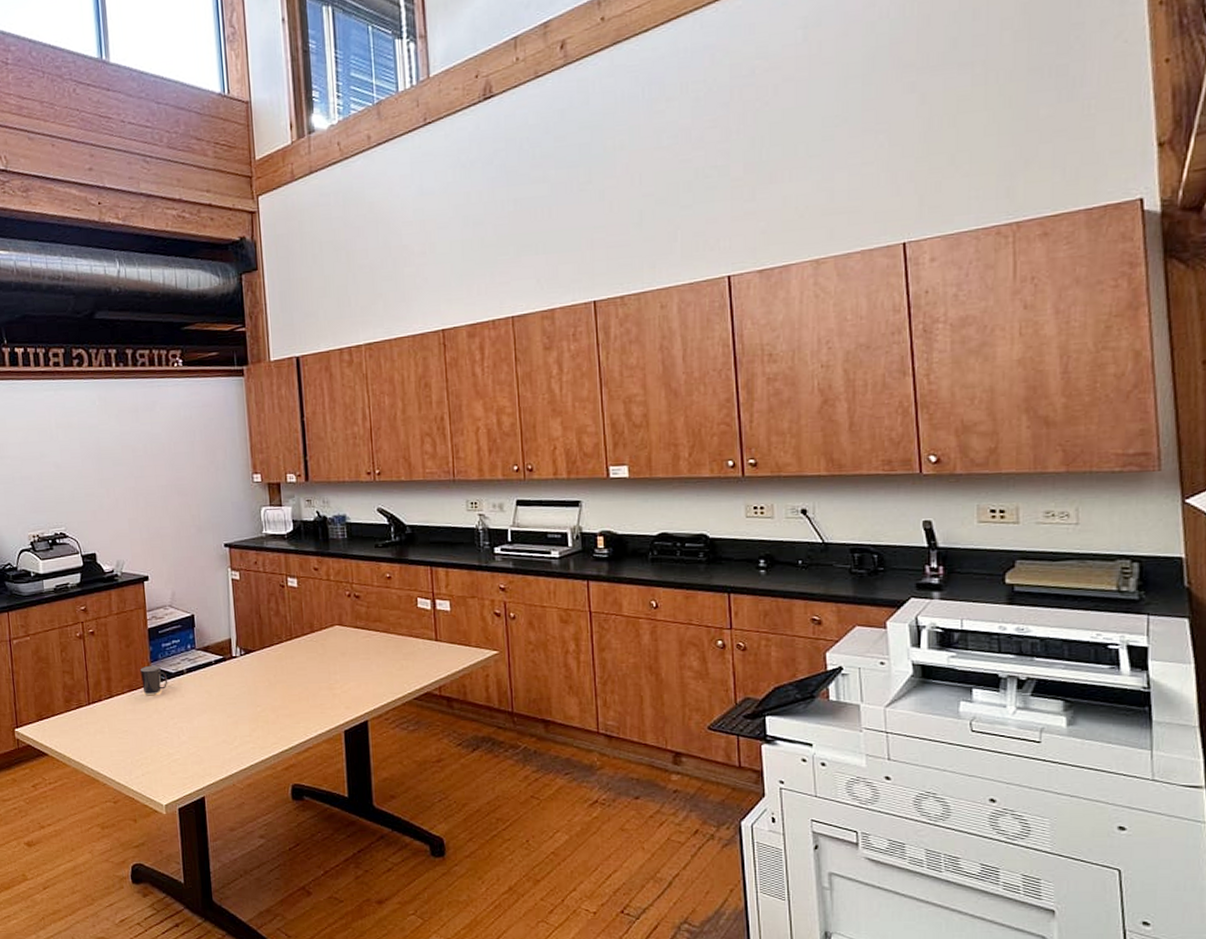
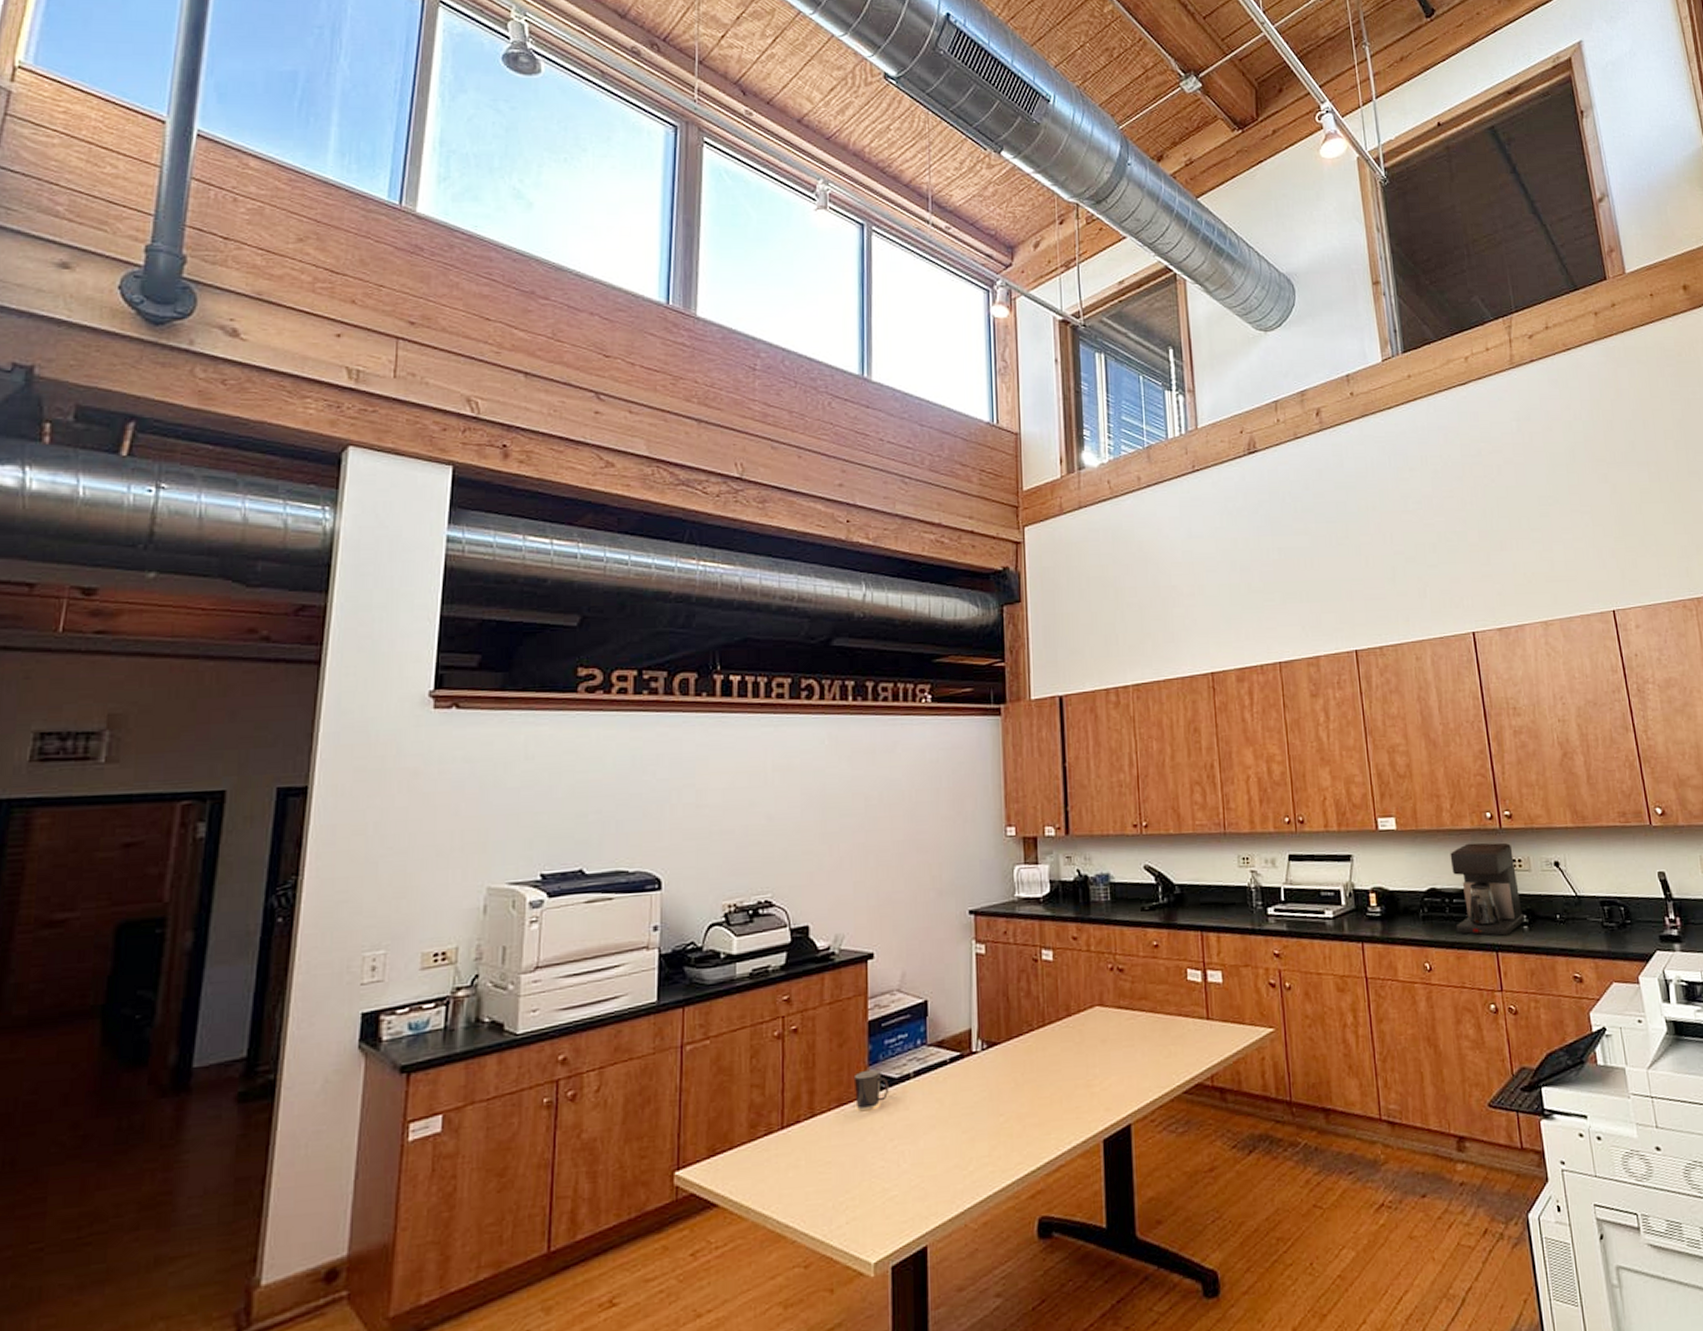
coffee maker: none [685,490,763,579] -> present [1450,842,1526,936]

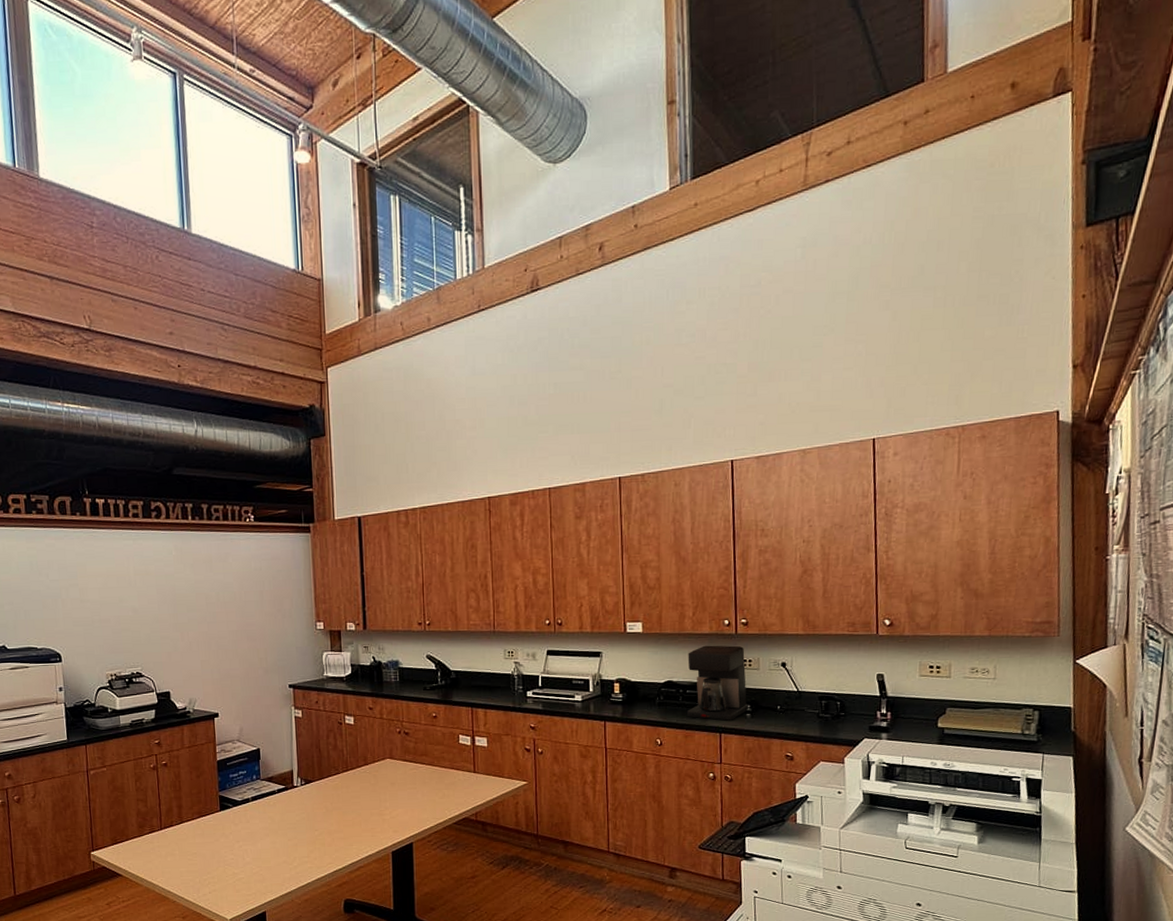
mug: present [853,1069,890,1111] -> none [208,794,235,822]

